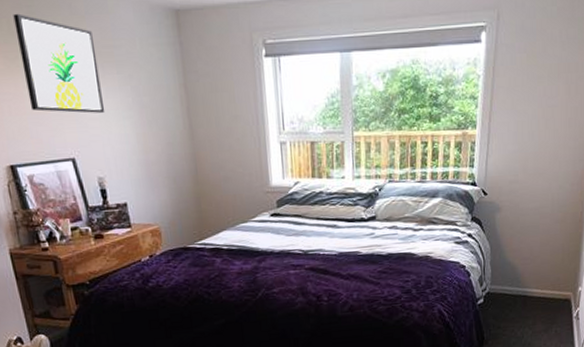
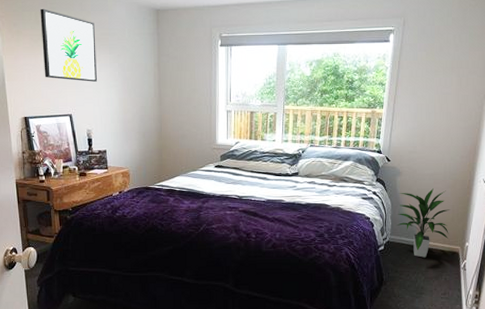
indoor plant: none [497,225,560,309] -> present [396,188,450,258]

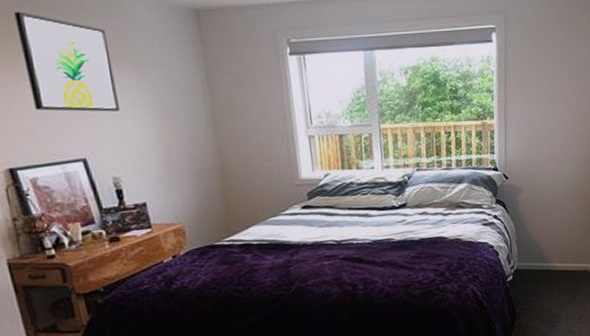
indoor plant: present [396,188,450,258] -> none [521,204,578,282]

